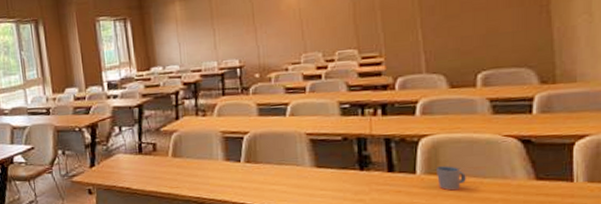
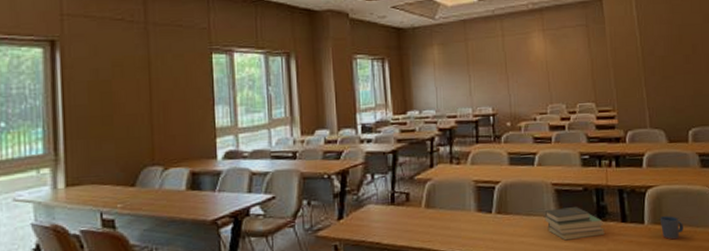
books: none [298,156,367,189] -> present [544,207,605,241]

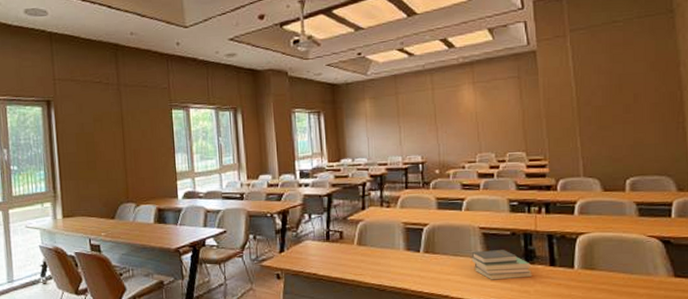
mug: present [659,216,683,240] -> none [590,262,616,285]

